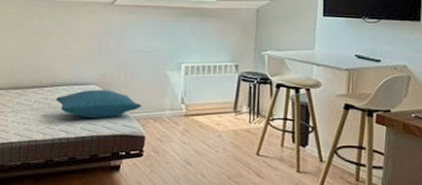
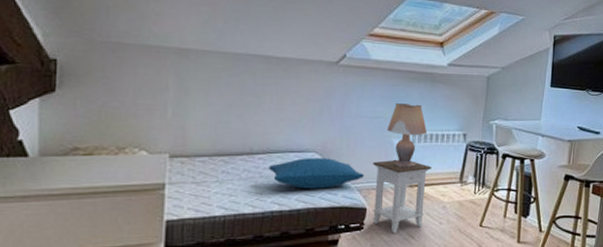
nightstand: none [148,90,205,160] -> present [372,159,432,233]
lamp: none [161,37,199,97] -> present [387,102,427,167]

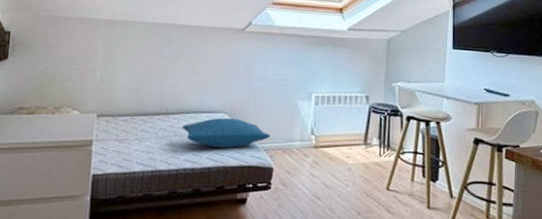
nightstand: present [372,159,432,233] -> none [278,120,335,194]
lamp: present [387,102,427,167] -> none [292,65,329,128]

